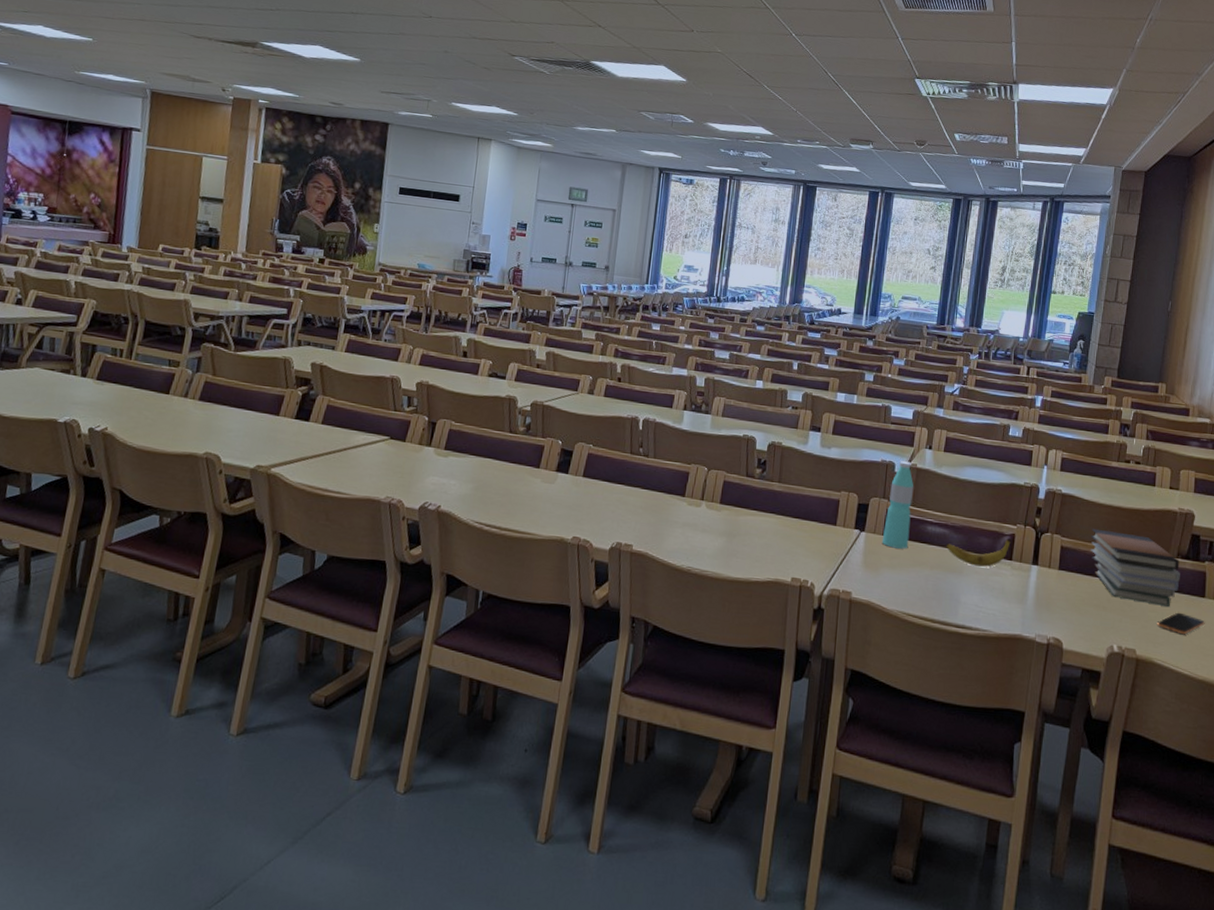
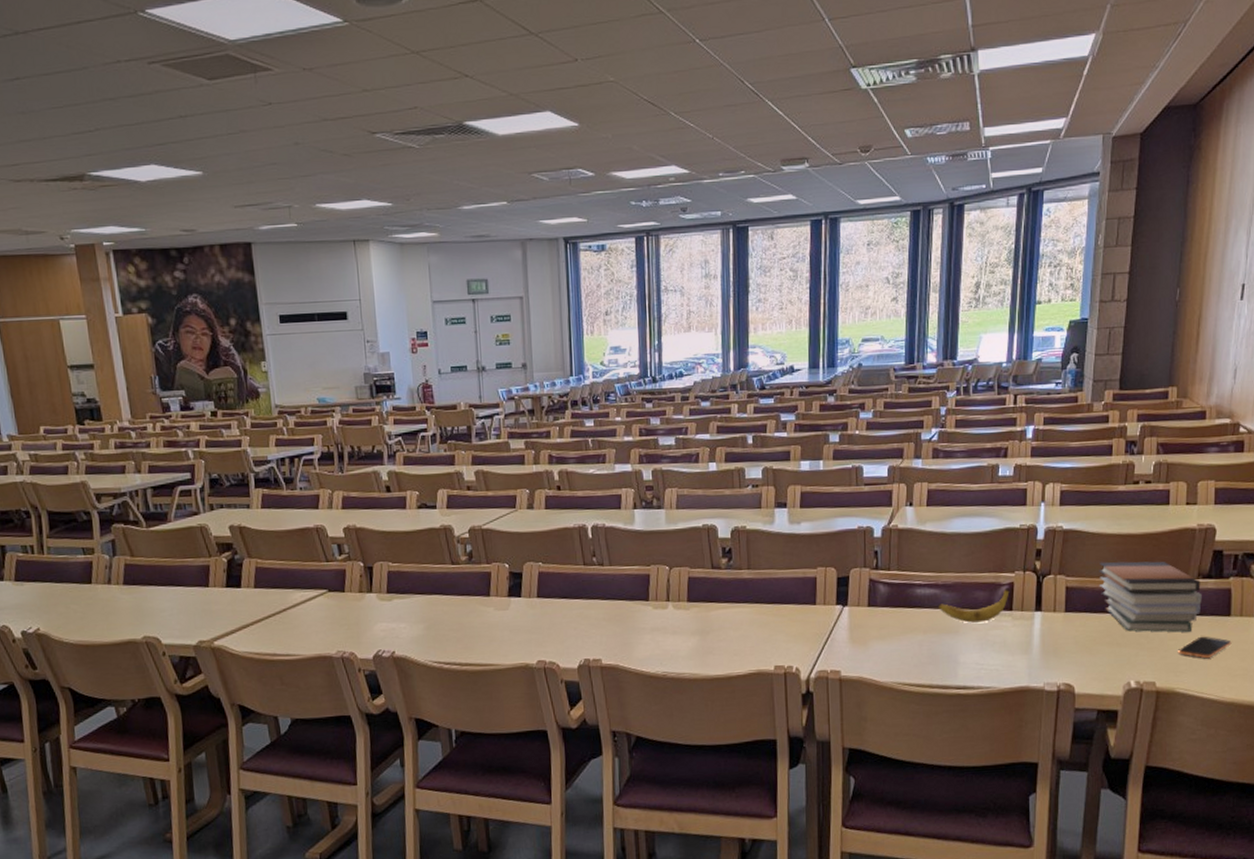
water bottle: present [881,461,914,549] -> none [867,523,897,618]

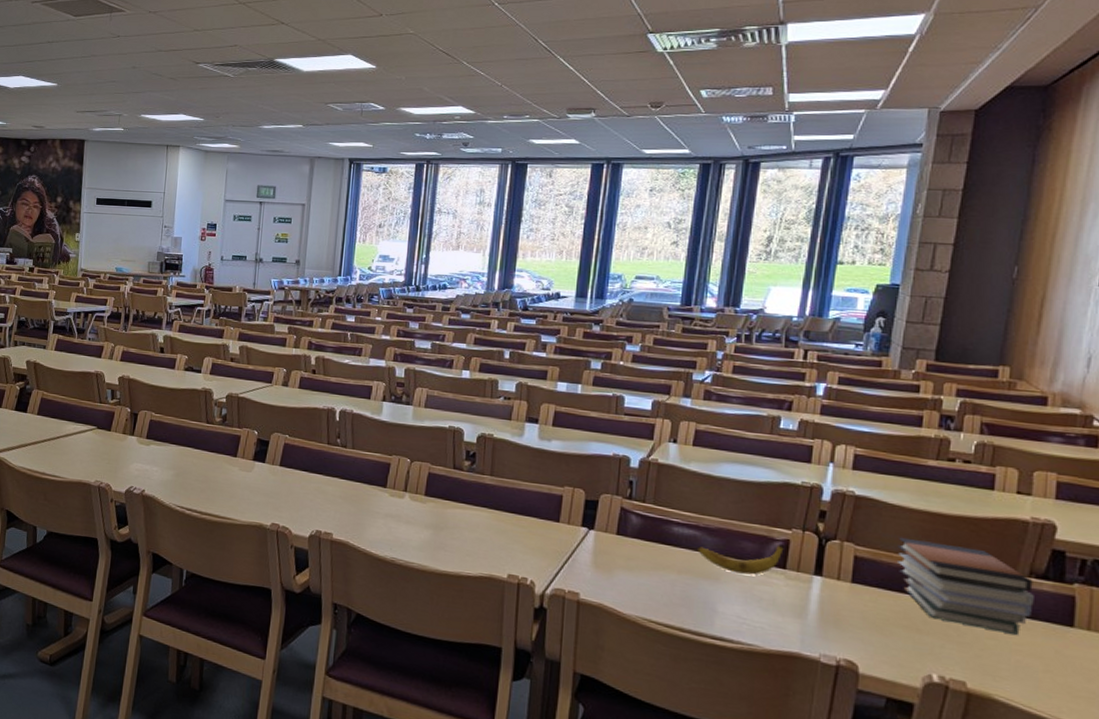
smartphone: present [1177,636,1232,659] -> none [997,642,1074,670]

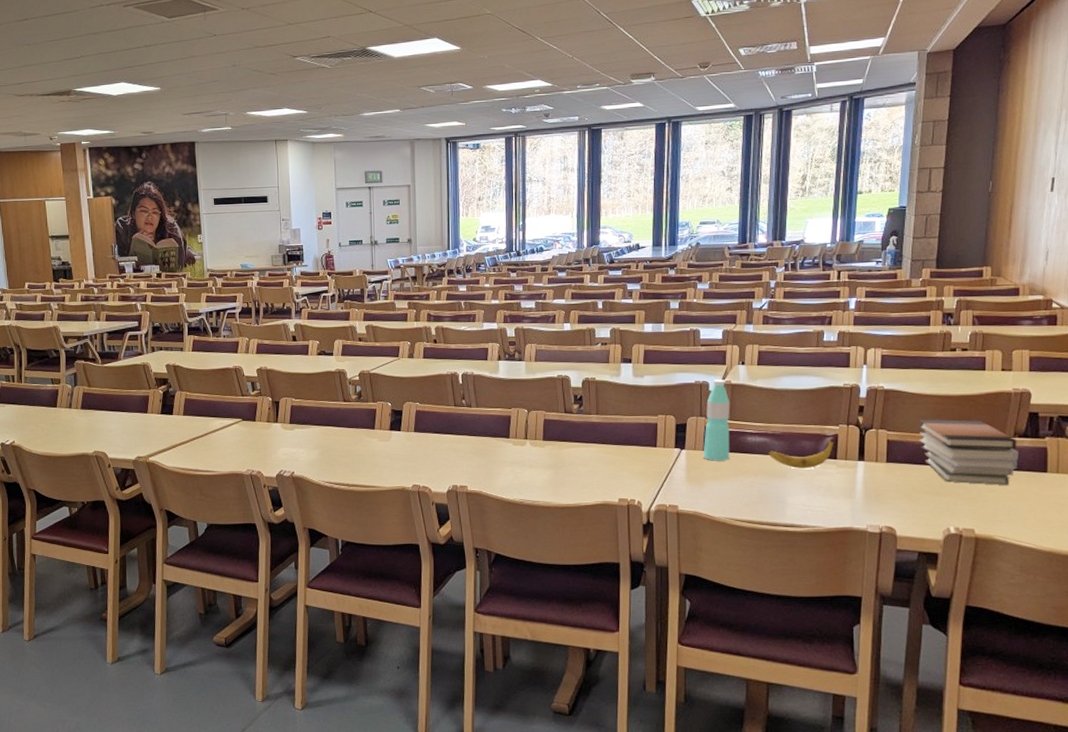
water bottle: none [615,455,655,551] -> present [703,379,730,461]

